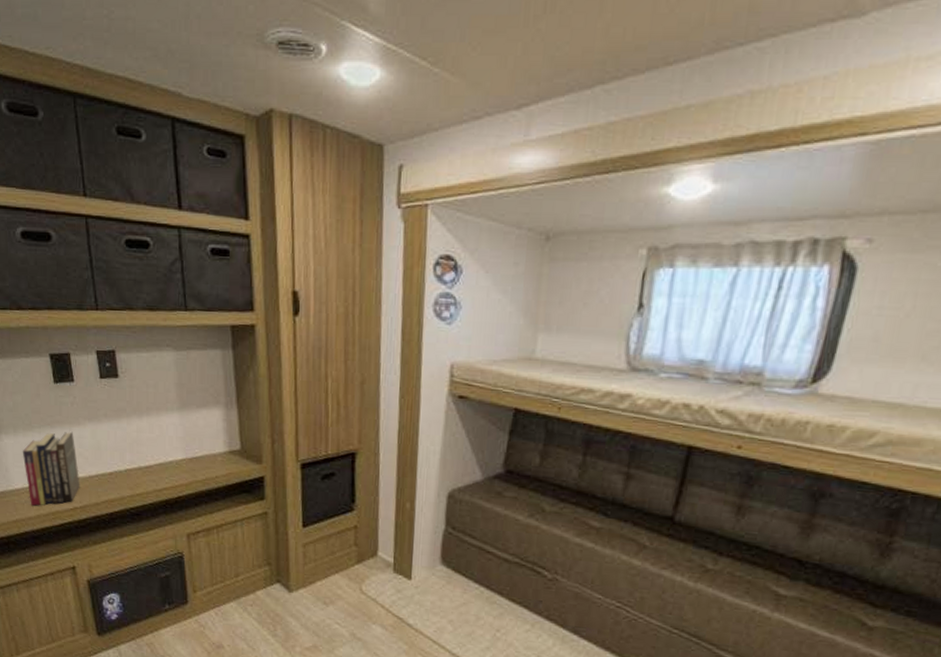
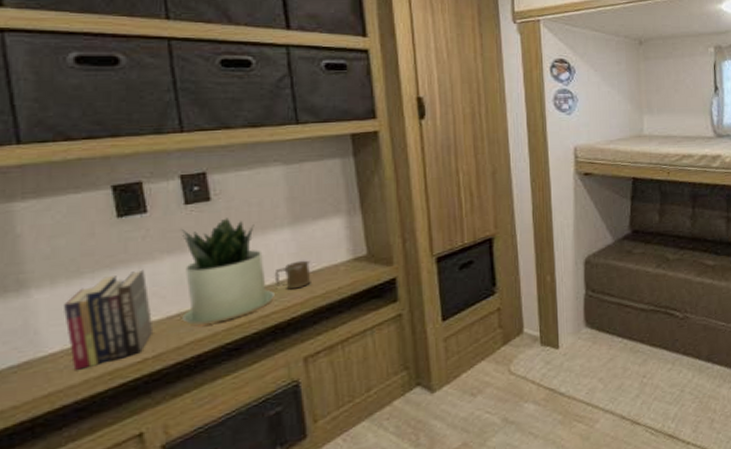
planter: none [97,395,166,489] -> present [181,218,274,325]
mug: none [166,445,194,471] -> present [274,260,311,290]

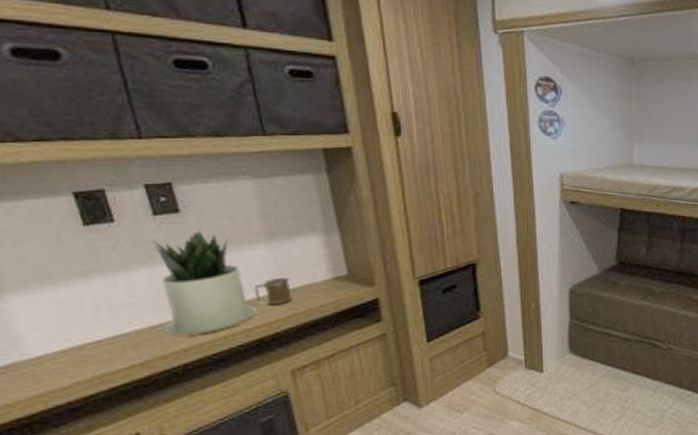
books: present [63,269,154,370] -> none [40,279,137,373]

